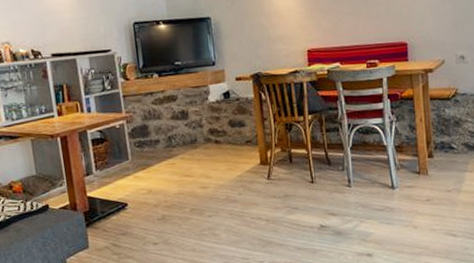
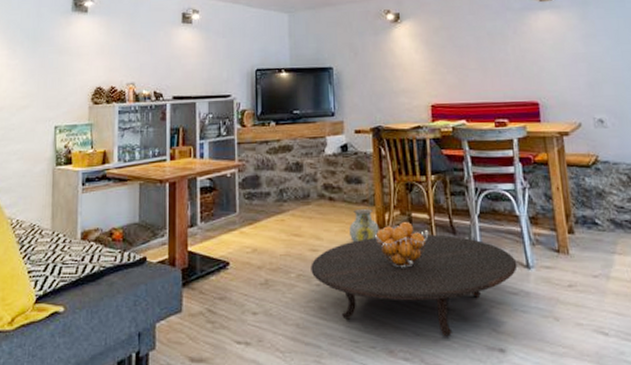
table: none [202,166,384,249] -> present [311,234,518,337]
ceramic jug: none [235,148,263,179] -> present [350,208,379,243]
fruit basket: none [258,157,307,197] -> present [374,221,429,268]

